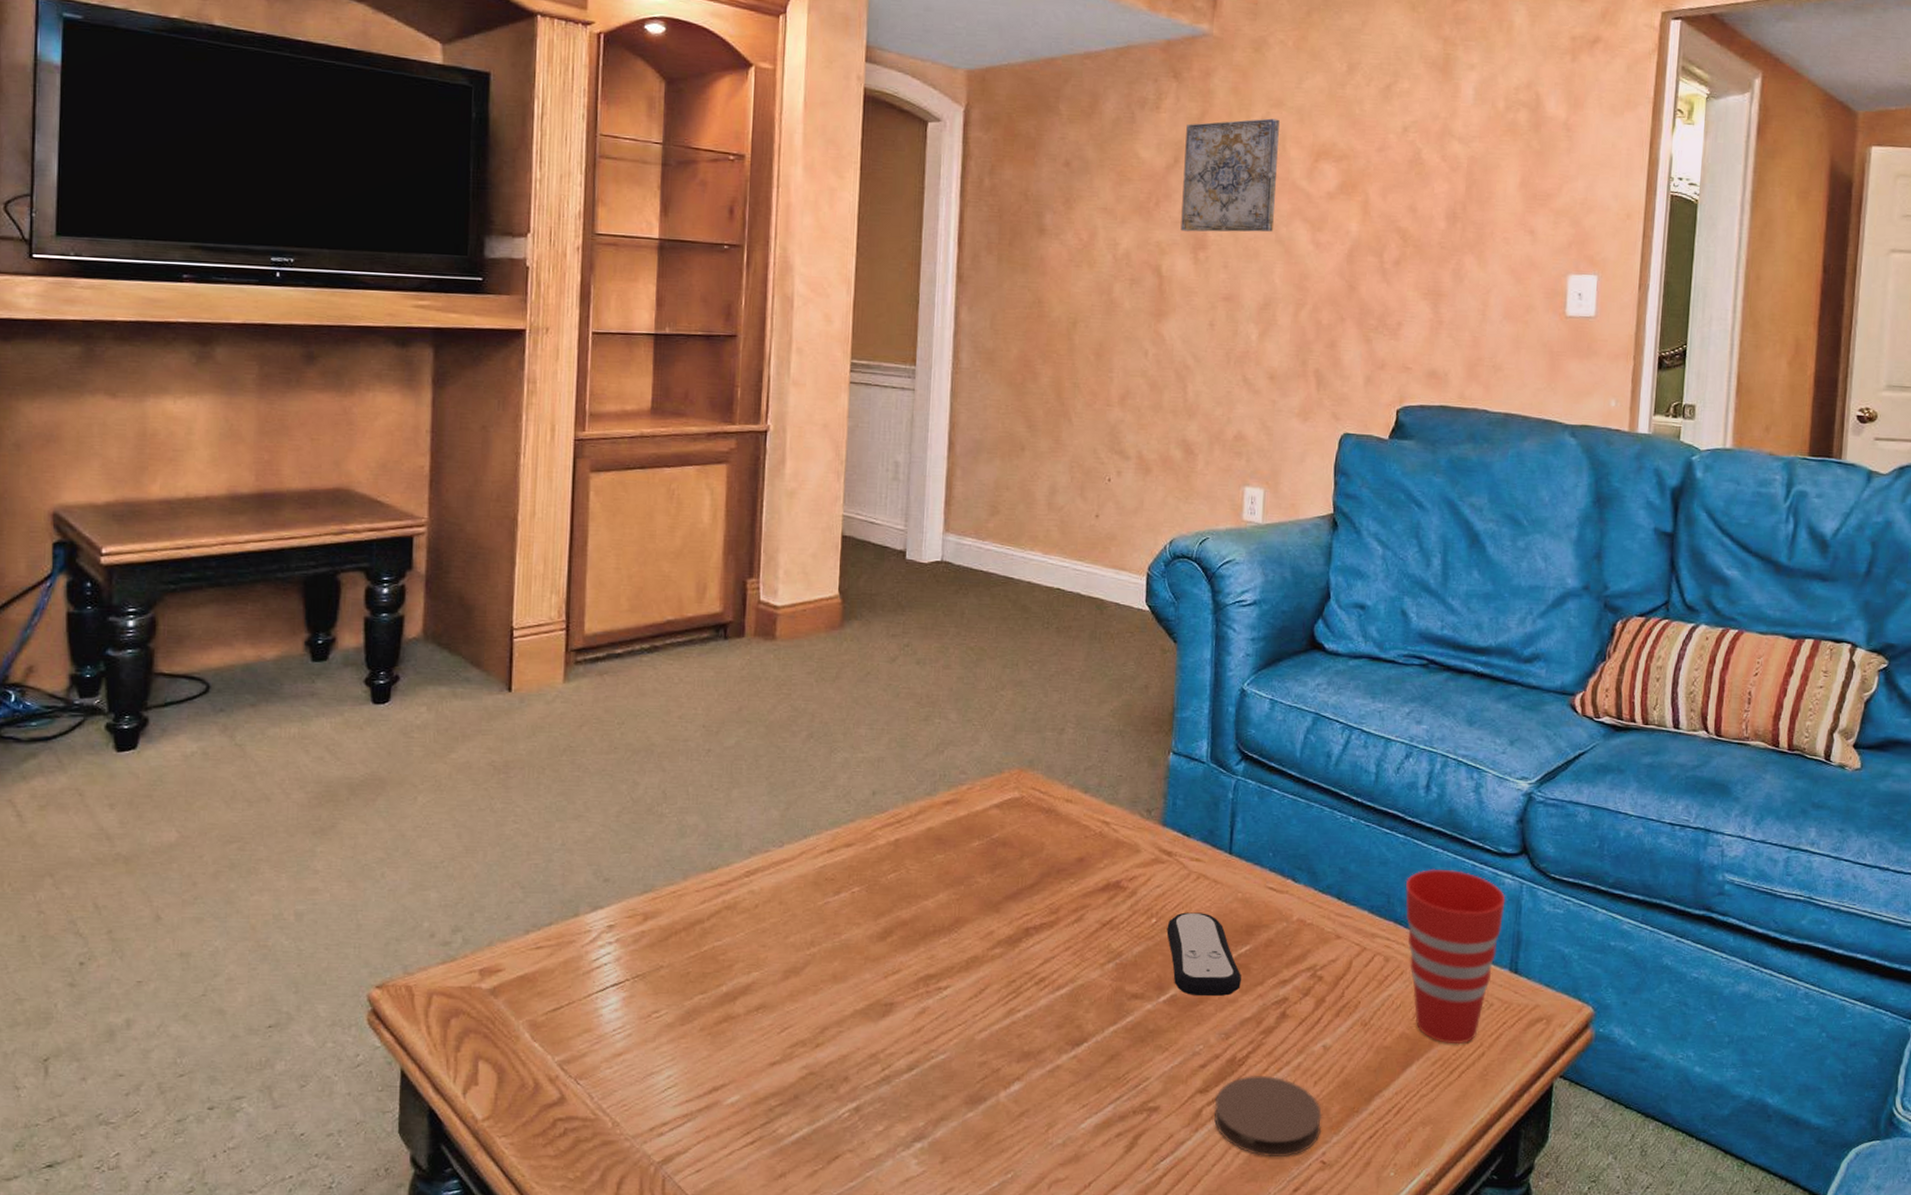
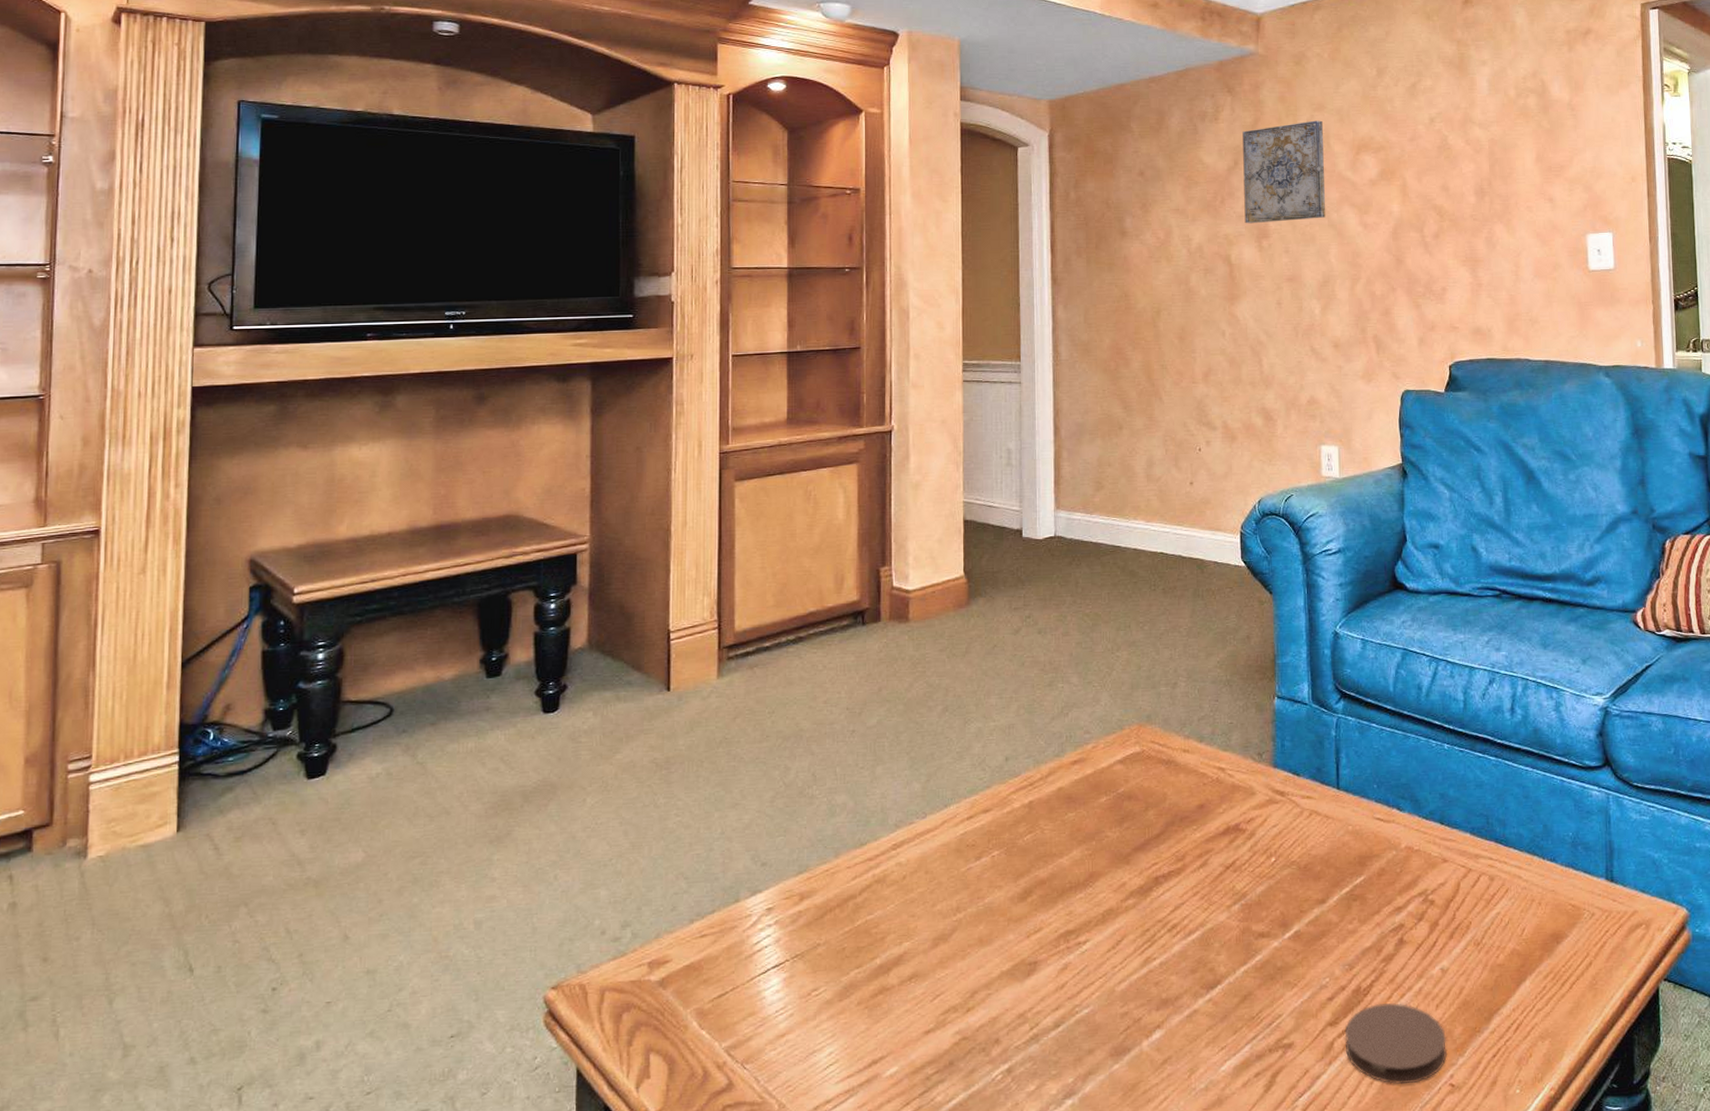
remote control: present [1166,912,1242,997] -> none [1286,848,1360,930]
cup: present [1405,868,1506,1045] -> none [1502,786,1595,956]

